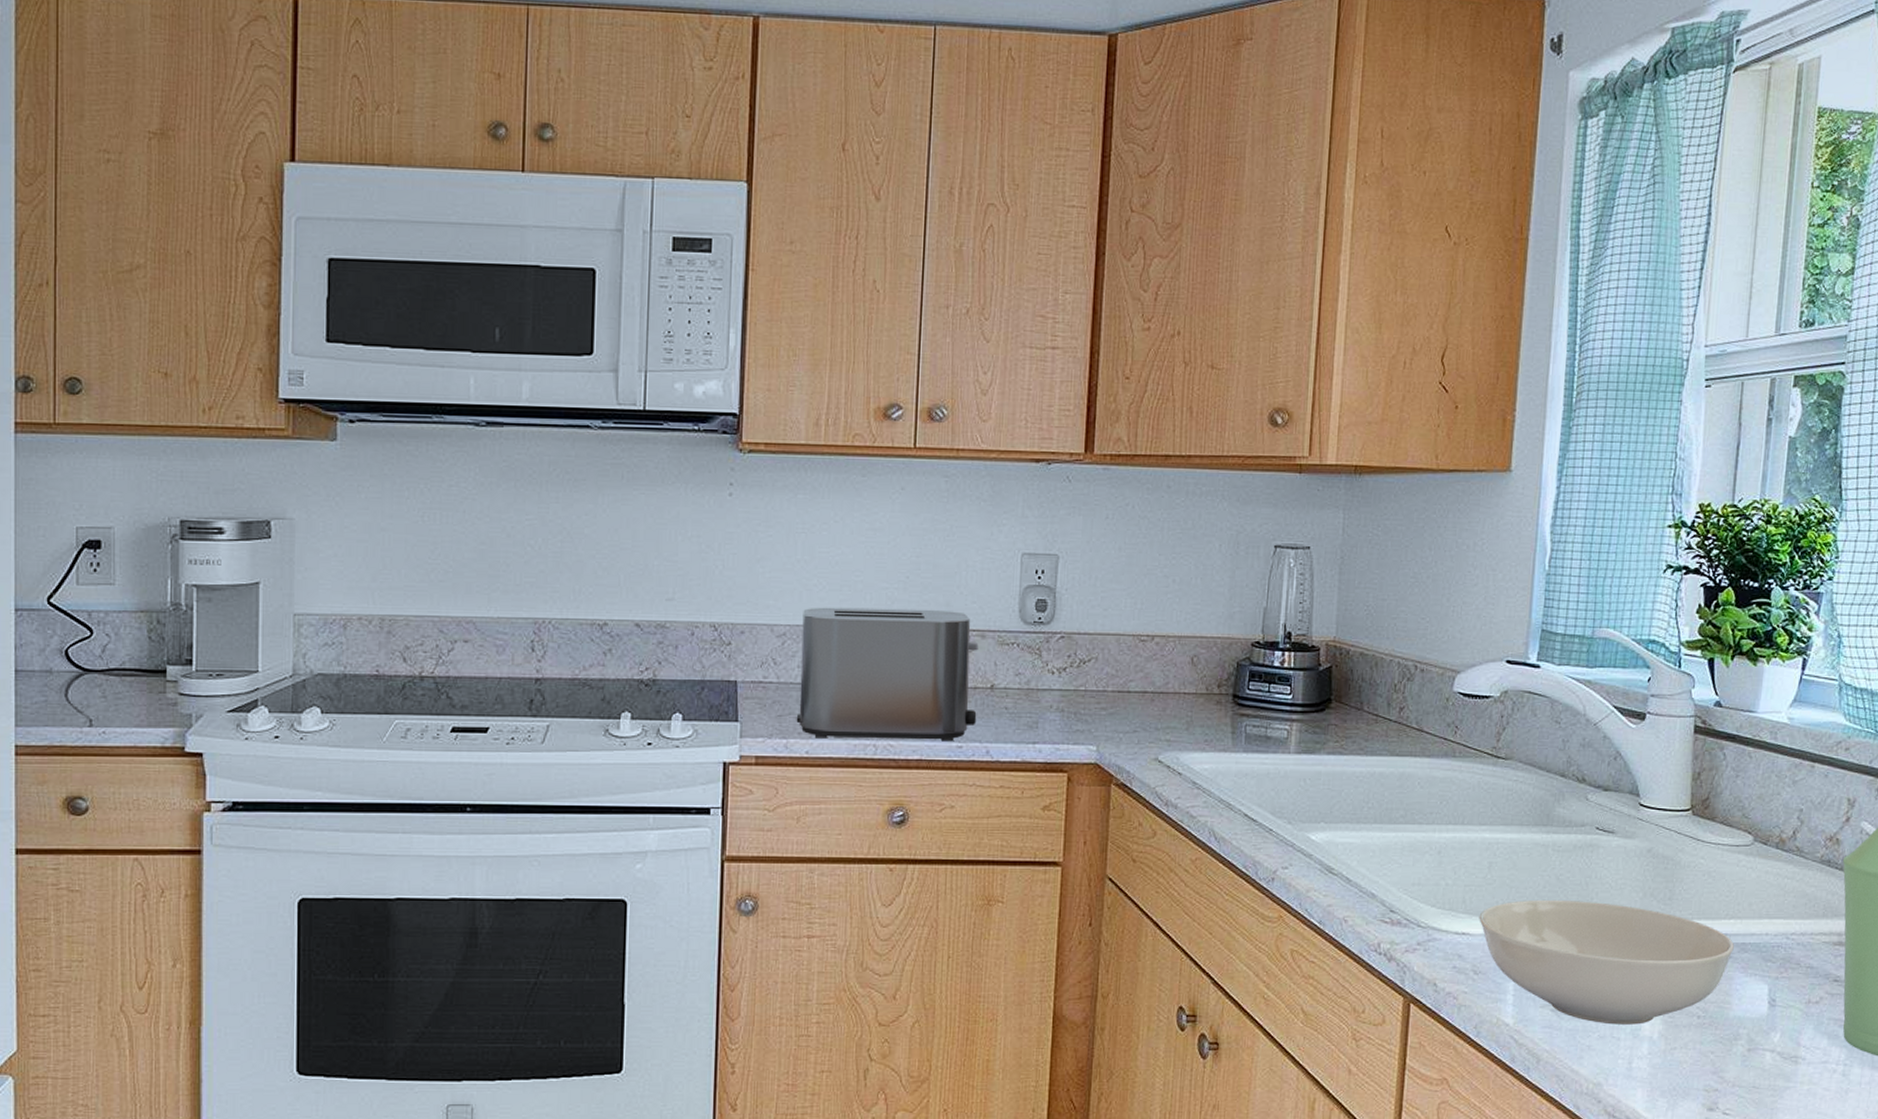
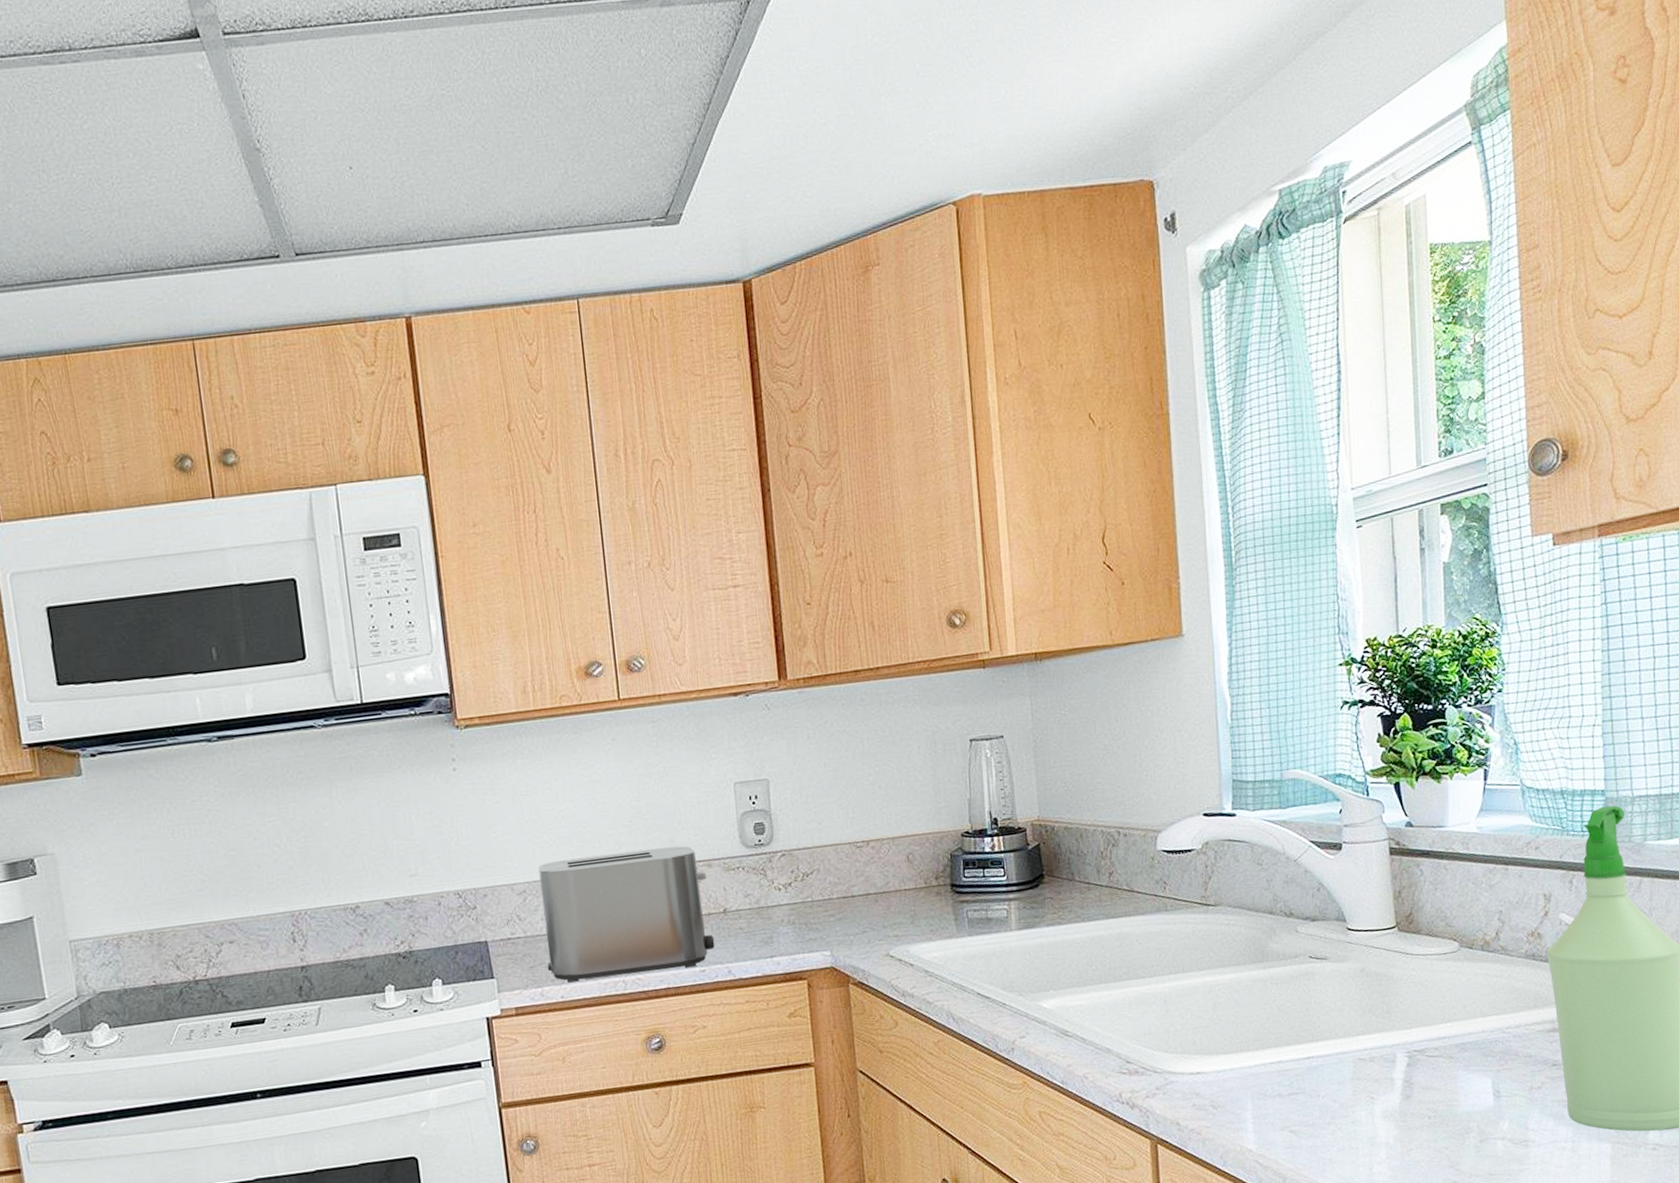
bowl: present [1479,899,1734,1025] -> none [1210,1024,1454,1137]

